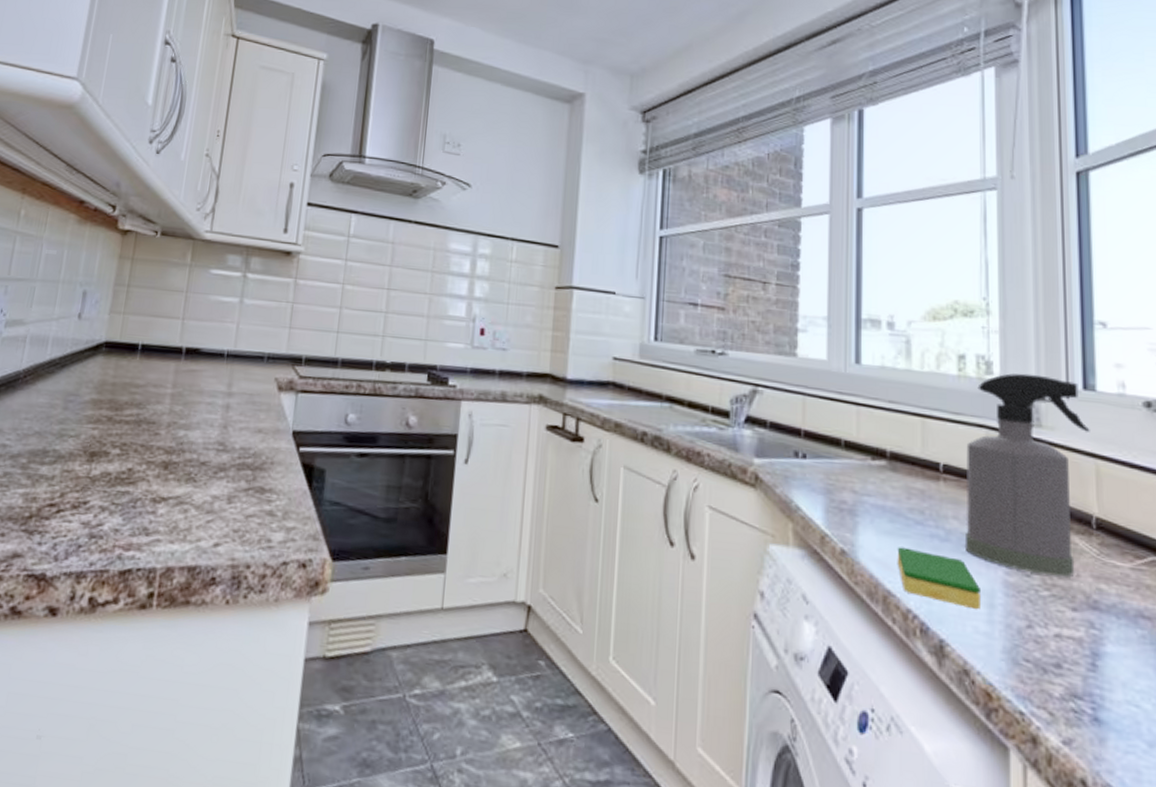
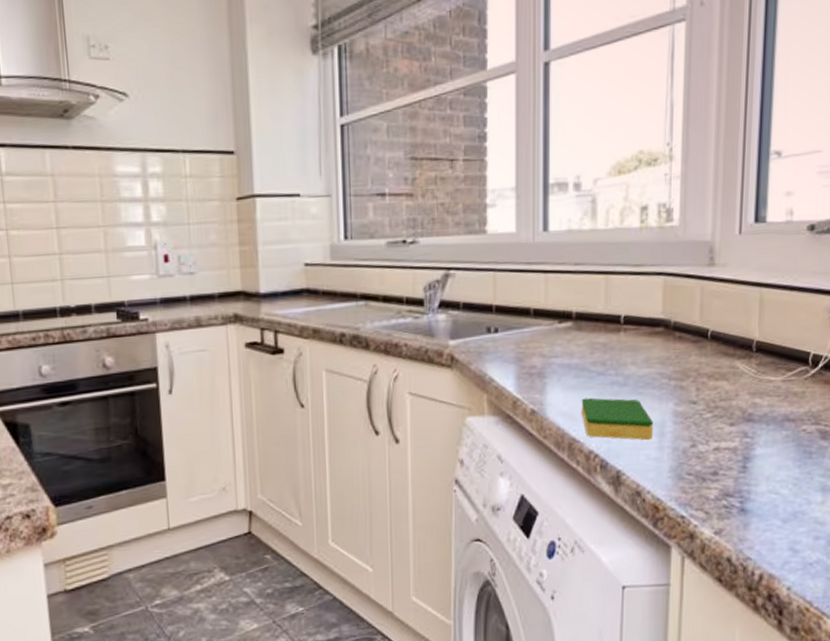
spray bottle: present [964,373,1090,577] -> none [640,214,758,400]

